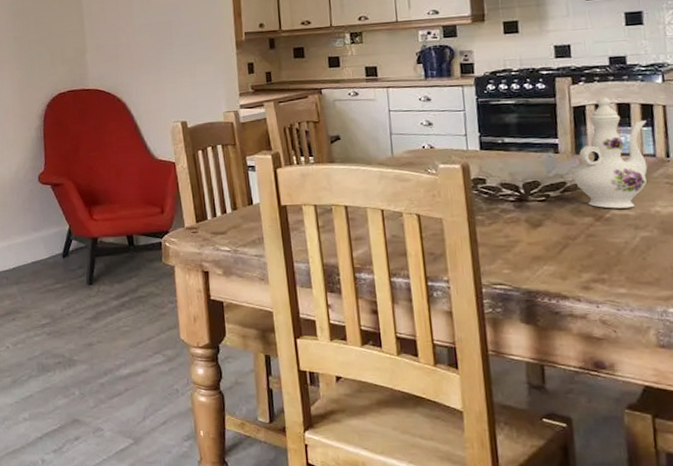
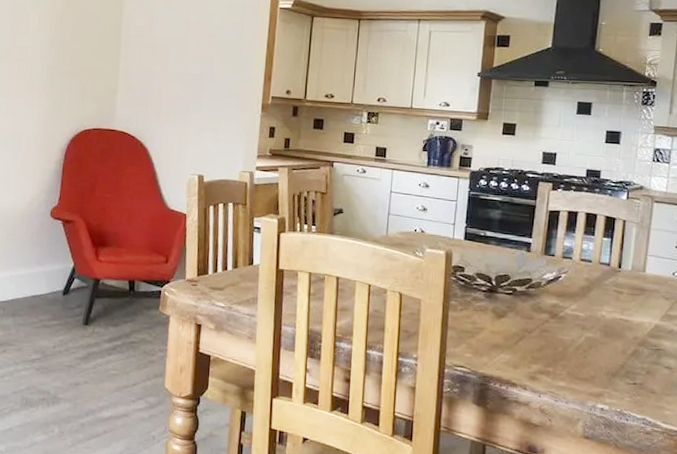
ewer: present [573,97,648,209] -> none [539,205,608,310]

